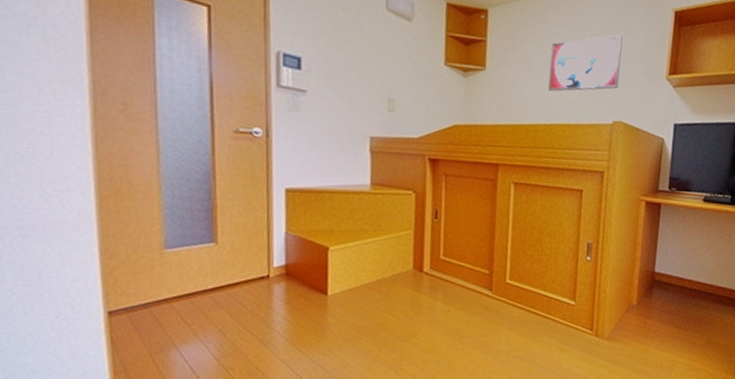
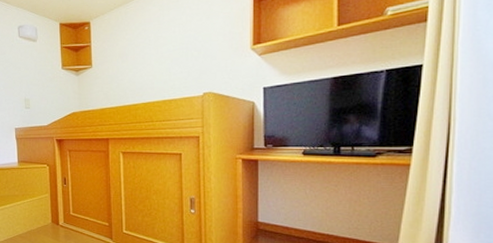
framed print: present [548,34,623,92] -> none [143,19,205,76]

